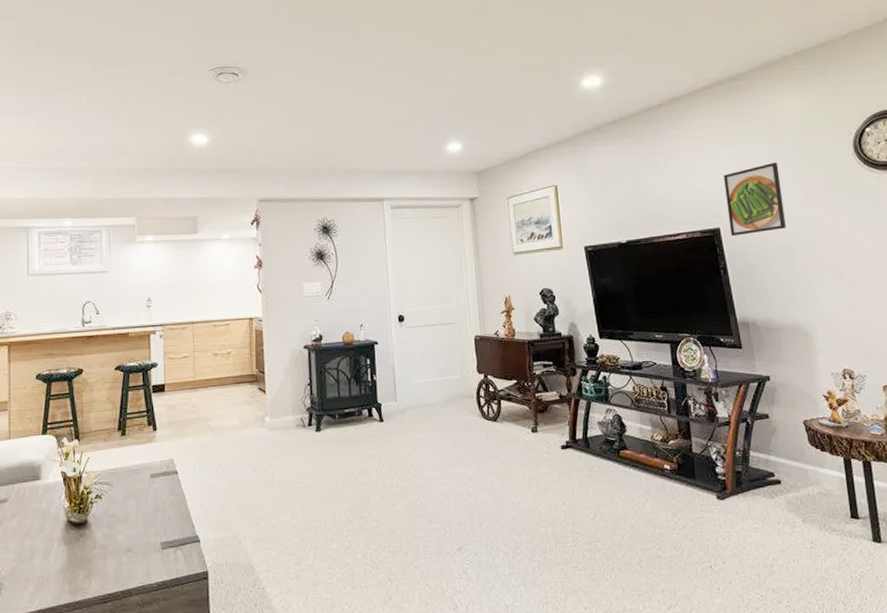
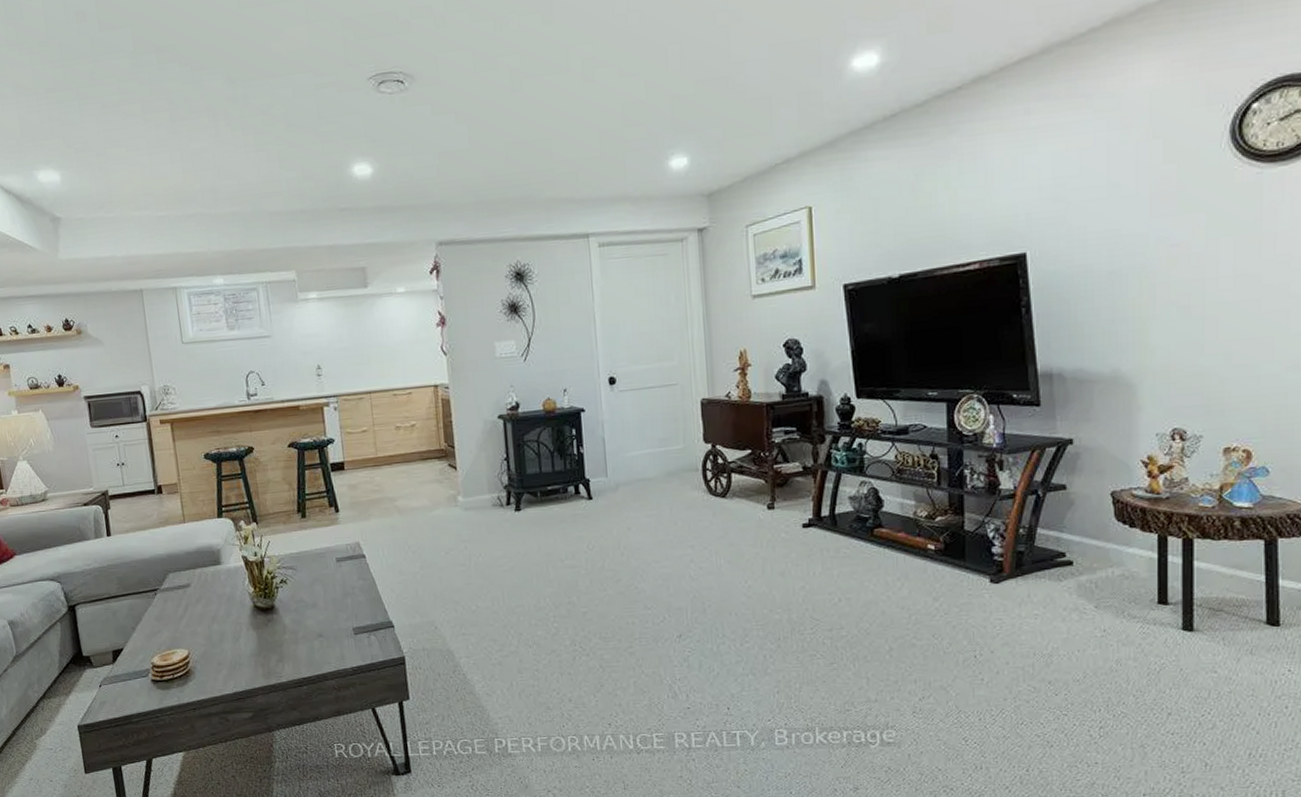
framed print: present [723,162,786,237] -> none [1038,159,1118,264]

